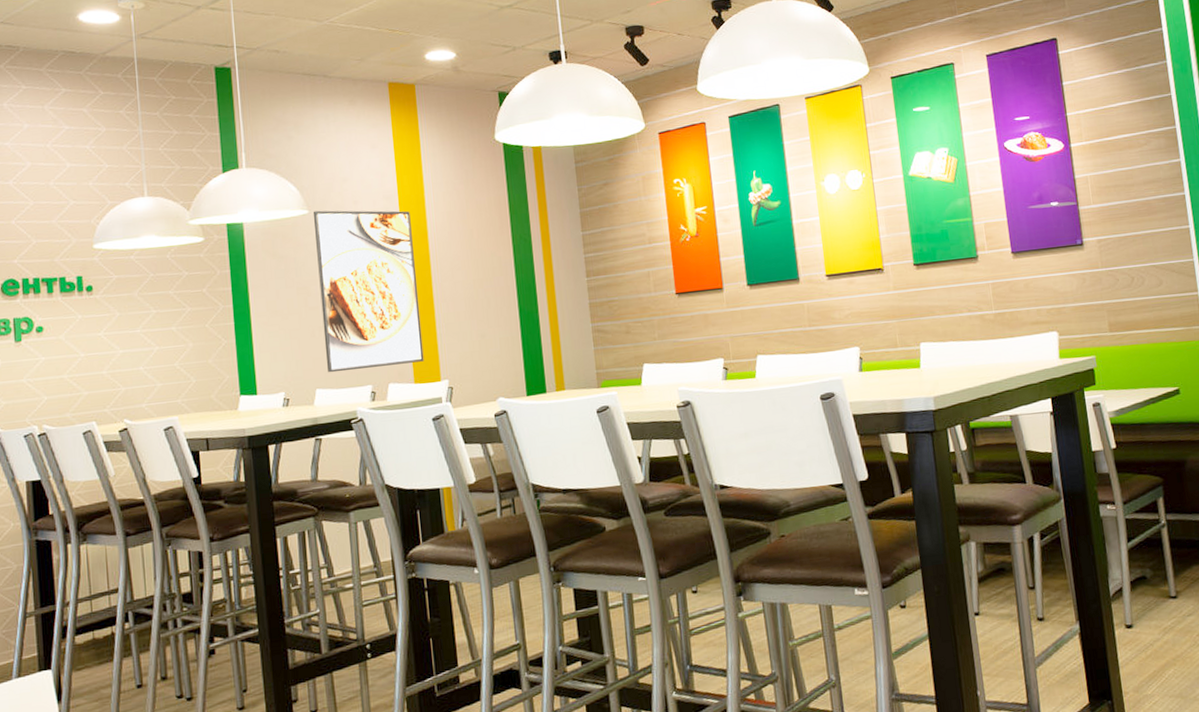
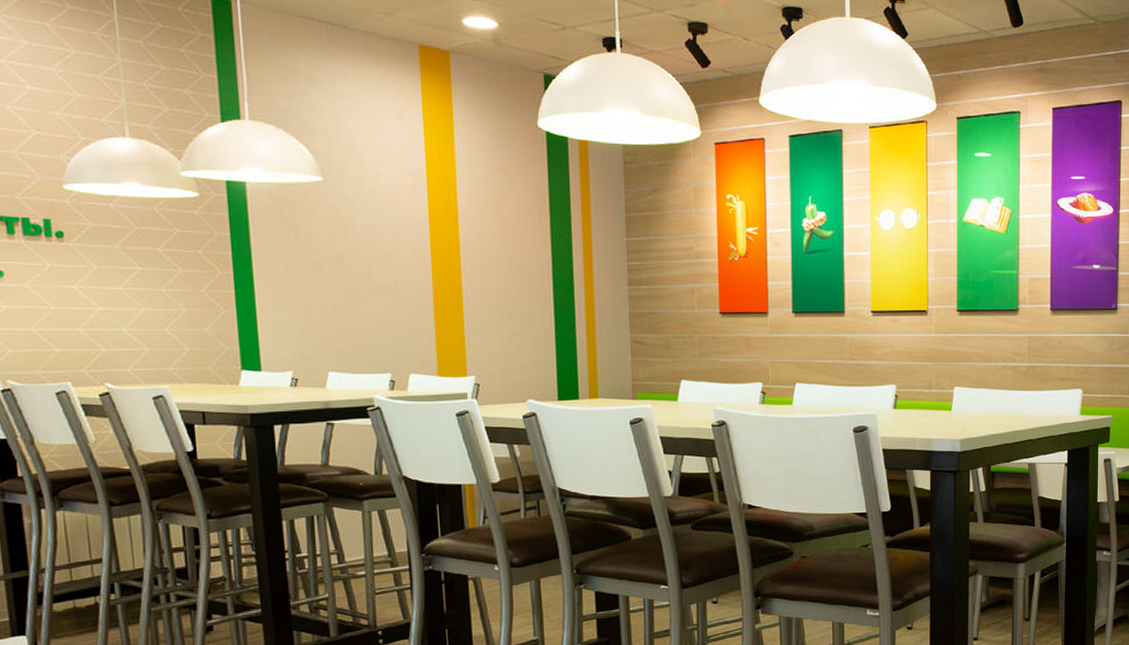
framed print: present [312,210,424,373] -> none [327,179,450,356]

